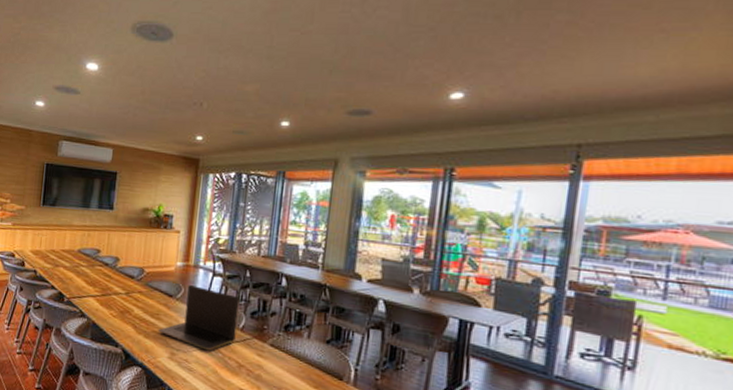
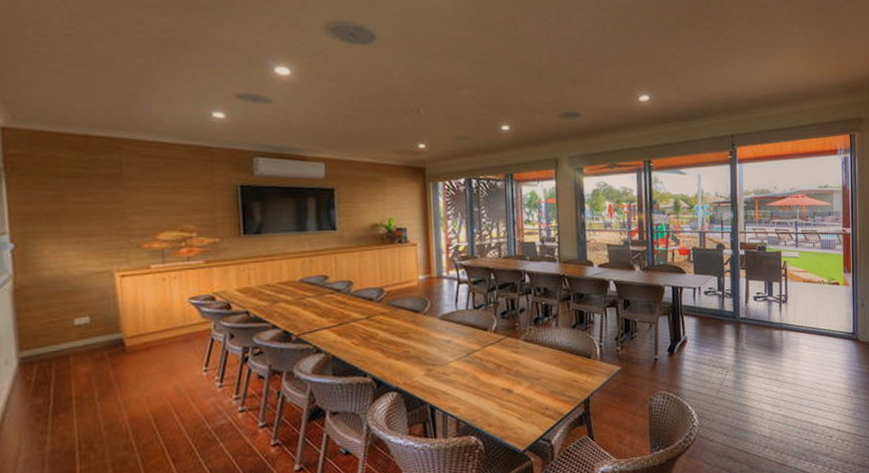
laptop computer: present [158,285,240,351] -> none [409,297,490,359]

